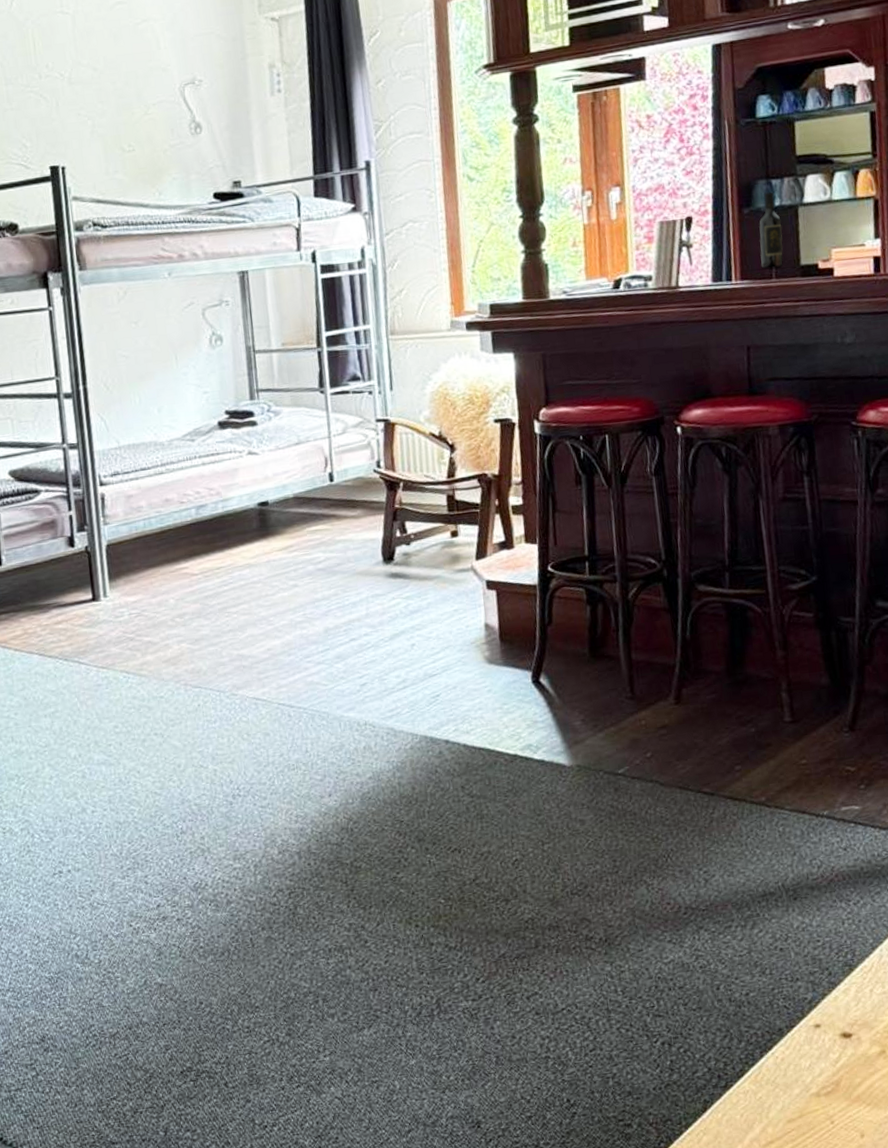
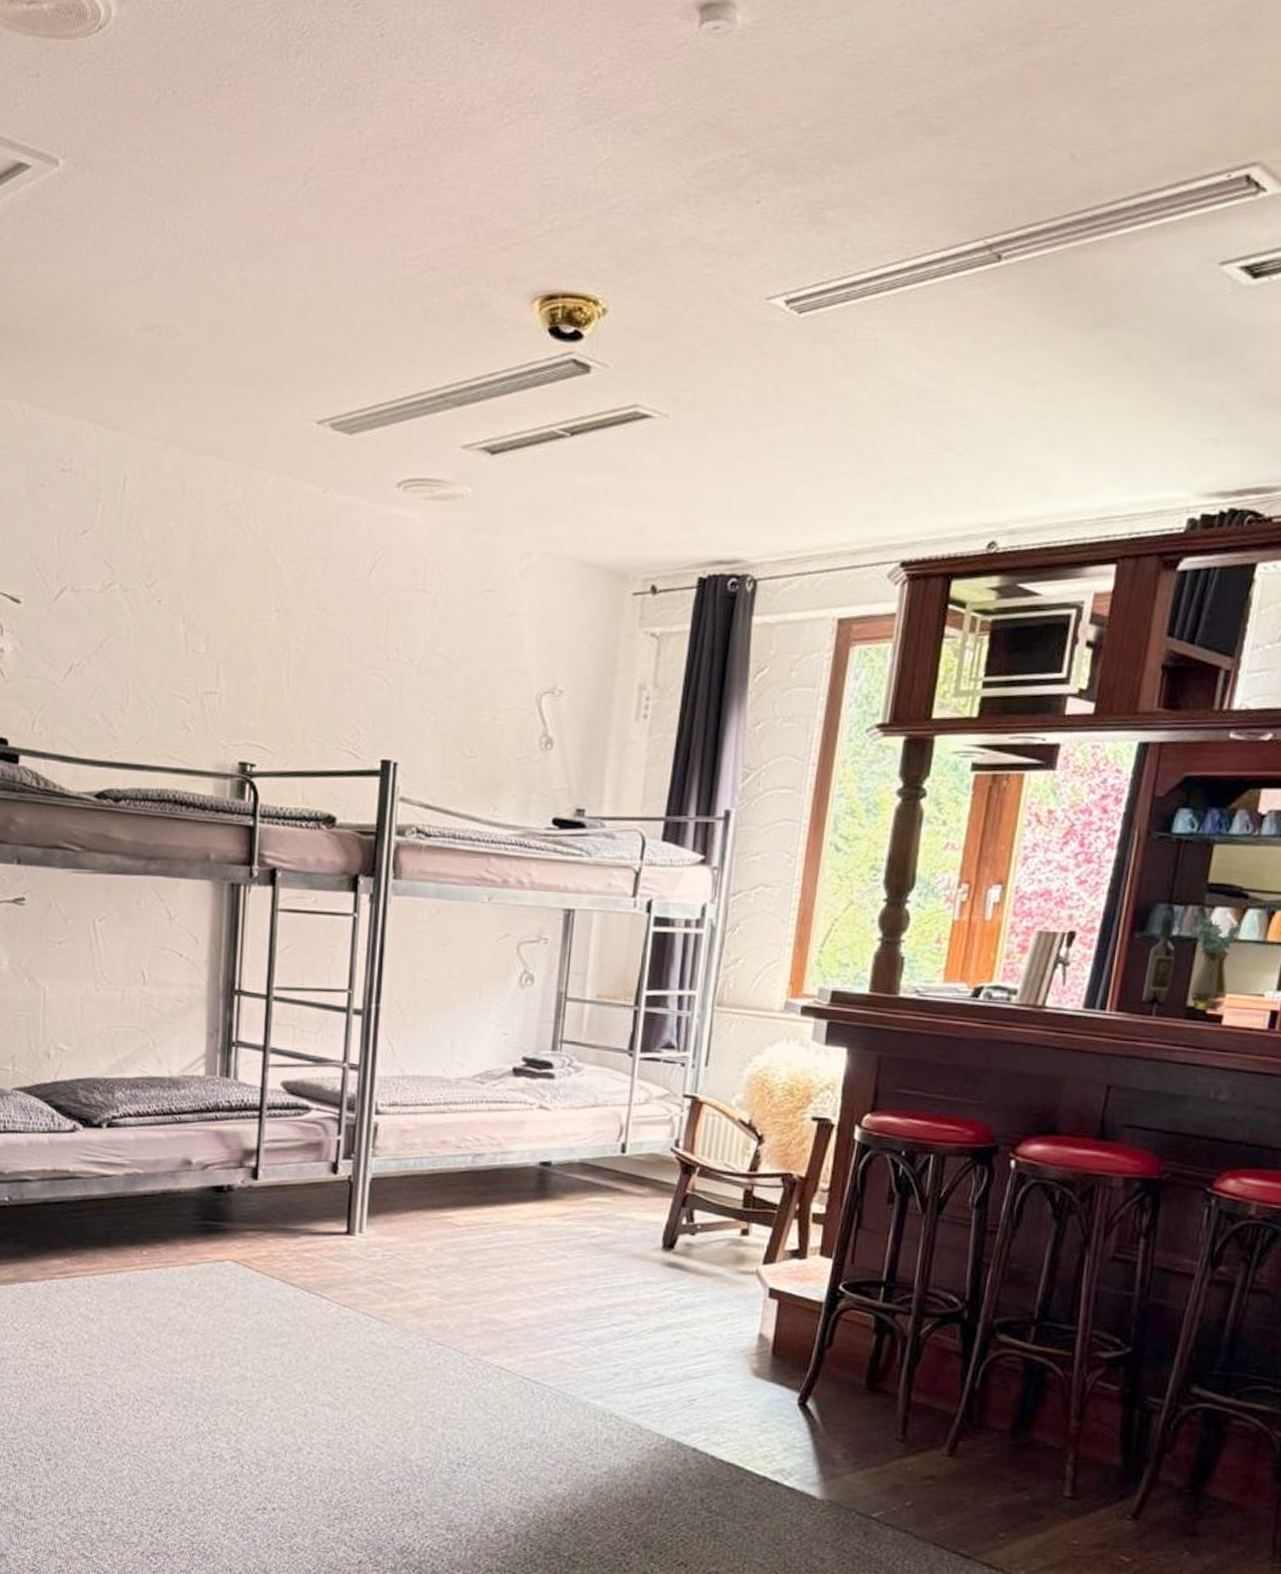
vase: none [791,181,833,267] -> present [1190,911,1240,1011]

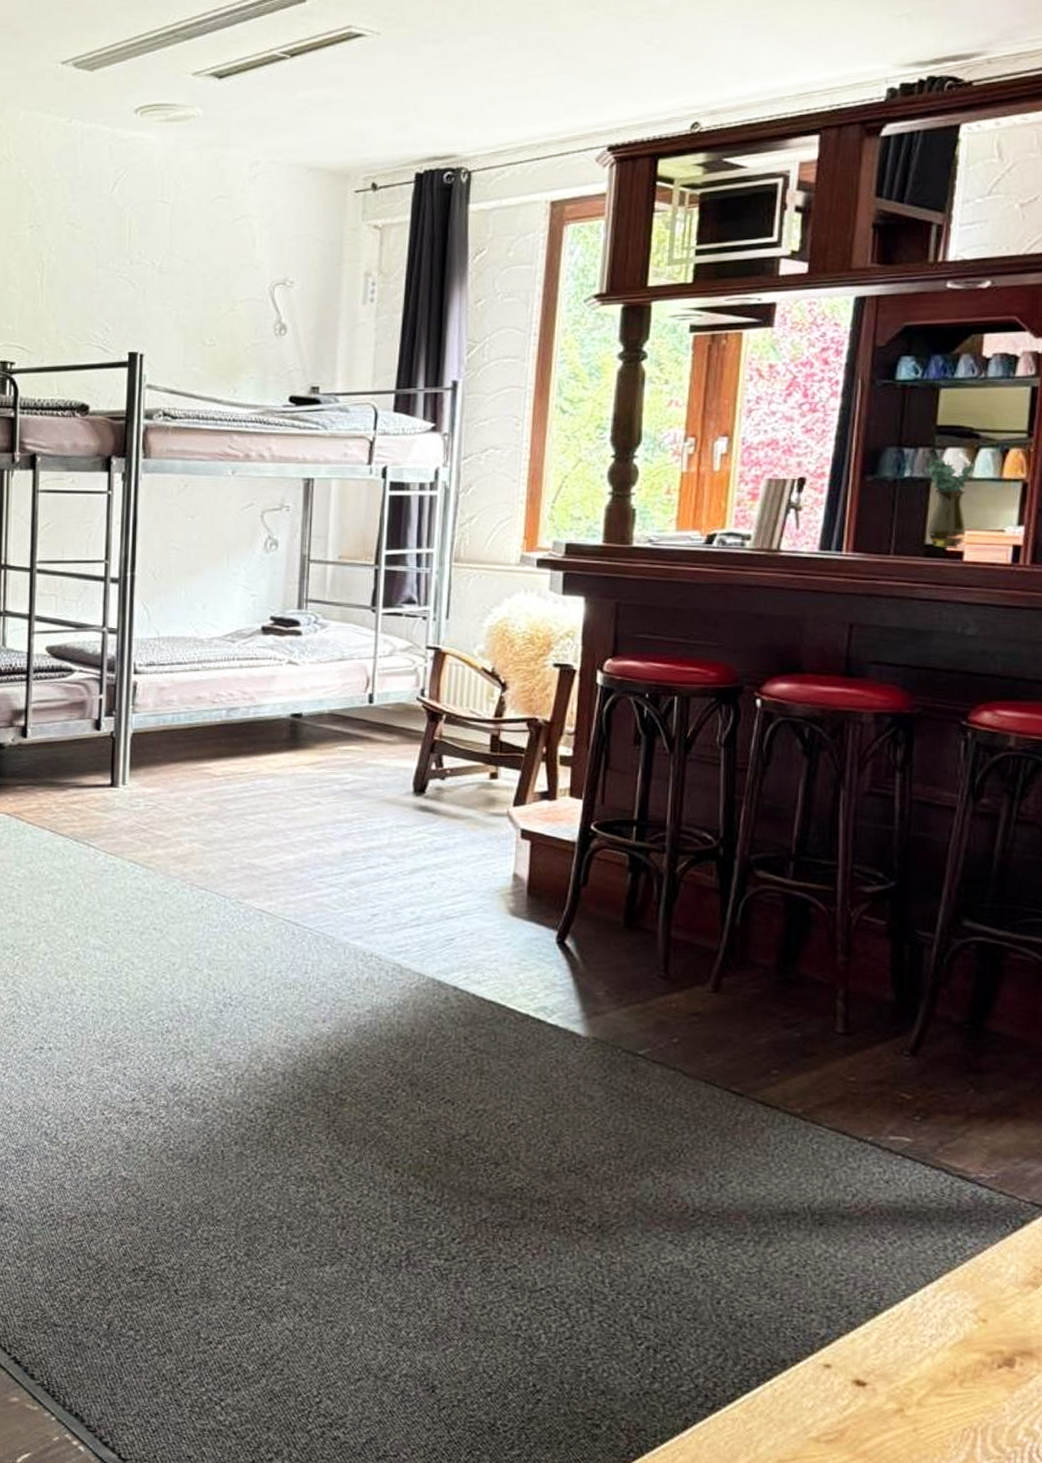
wine bottle: present [1141,918,1176,1005] -> none [878,461,909,544]

